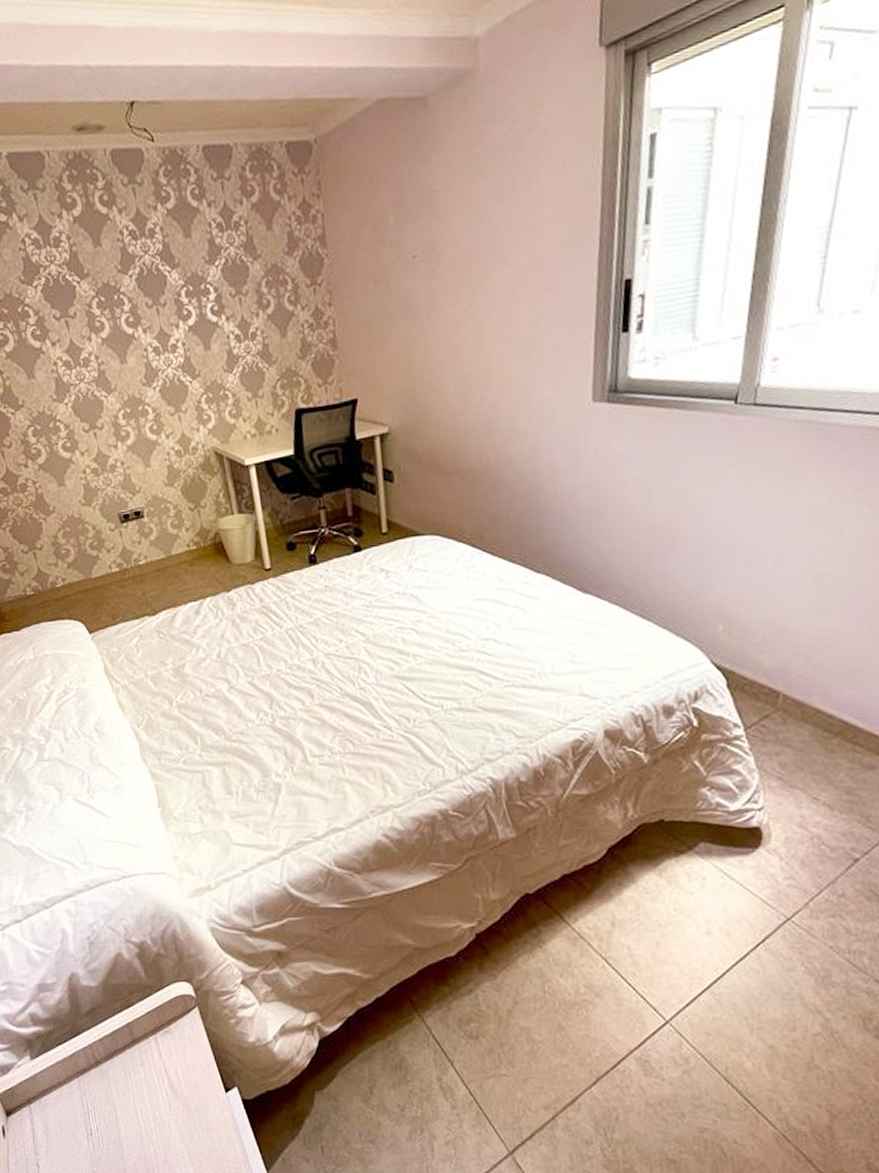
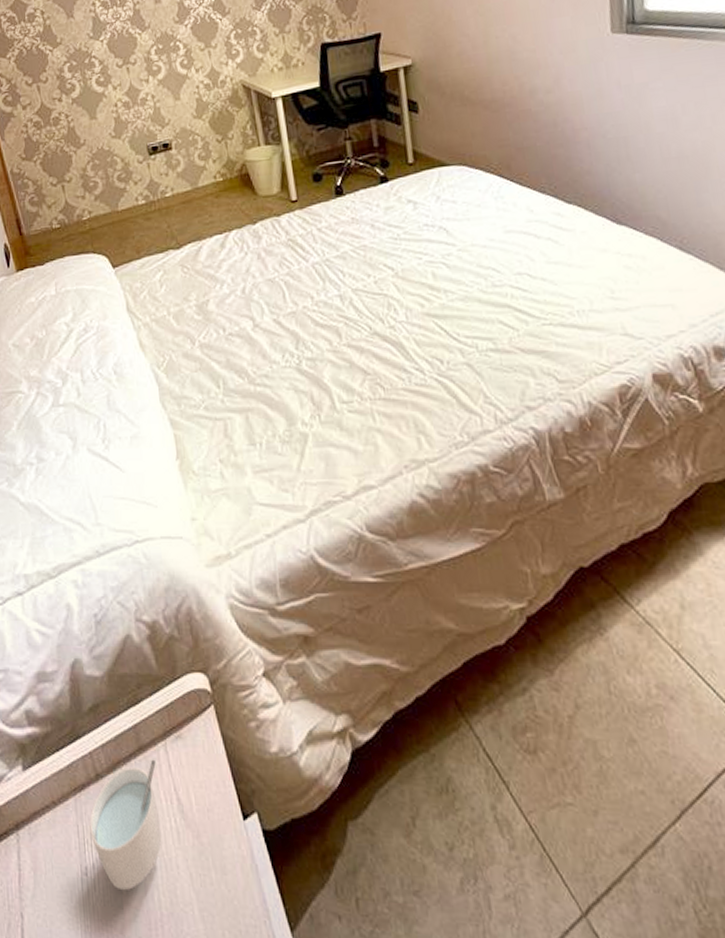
cup: none [92,1049,155,1146] -> present [89,759,162,891]

